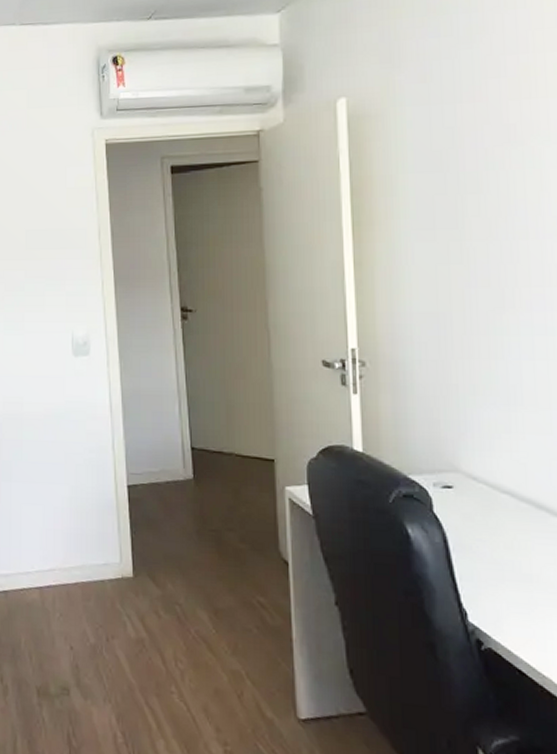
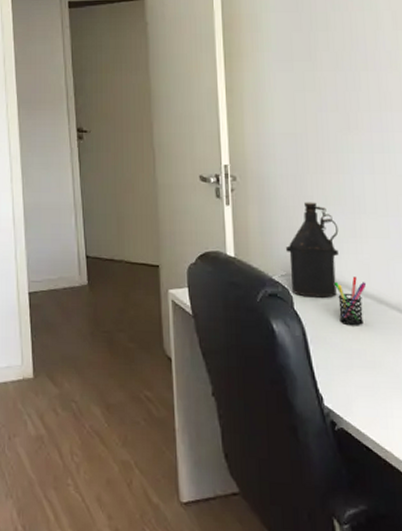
bottle: none [425,391,489,501] -> present [286,202,339,298]
pen holder: none [483,477,523,534] -> present [335,276,367,326]

